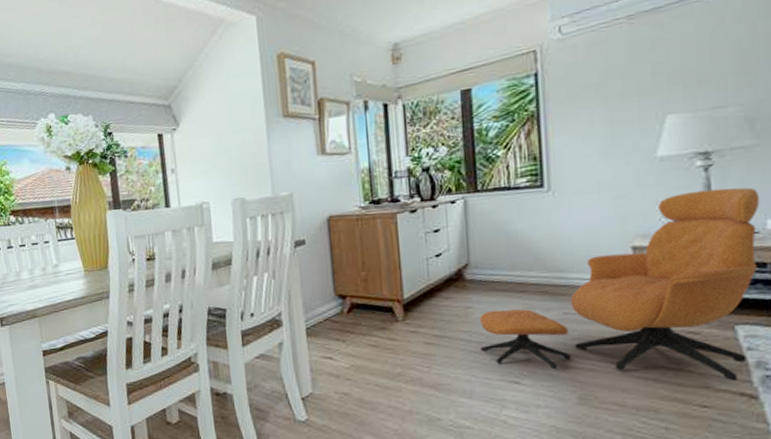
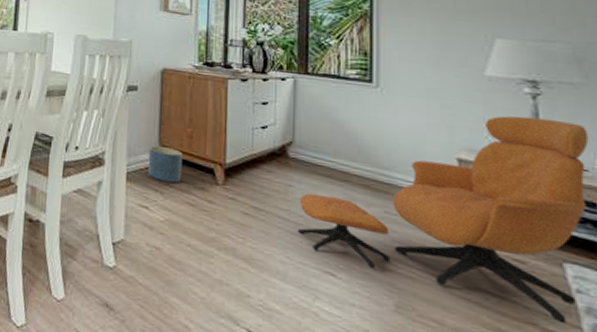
planter: none [324,295,362,330] -> present [147,145,183,183]

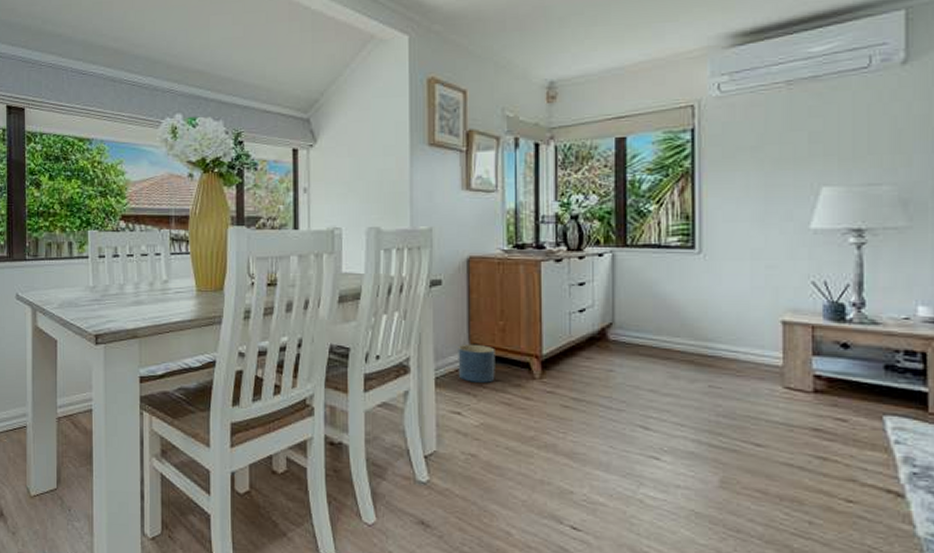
armchair: present [297,116,589,325] -> none [619,268,911,476]

